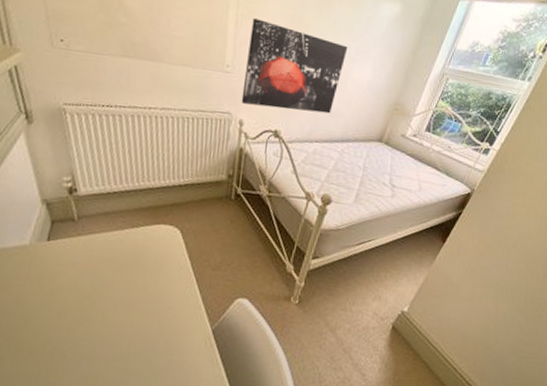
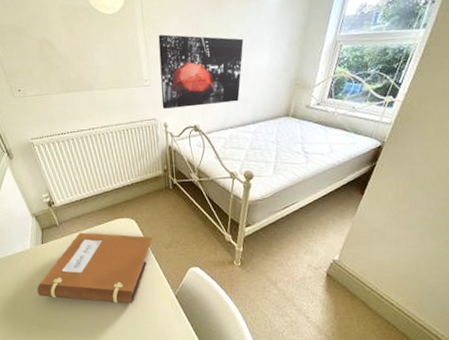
notebook: none [26,233,198,335] -> present [37,232,153,304]

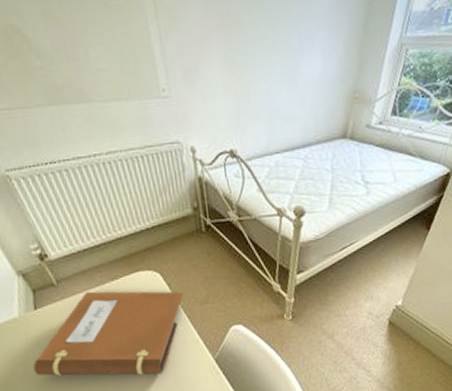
wall art: present [158,34,244,109] -> none [177,27,290,128]

